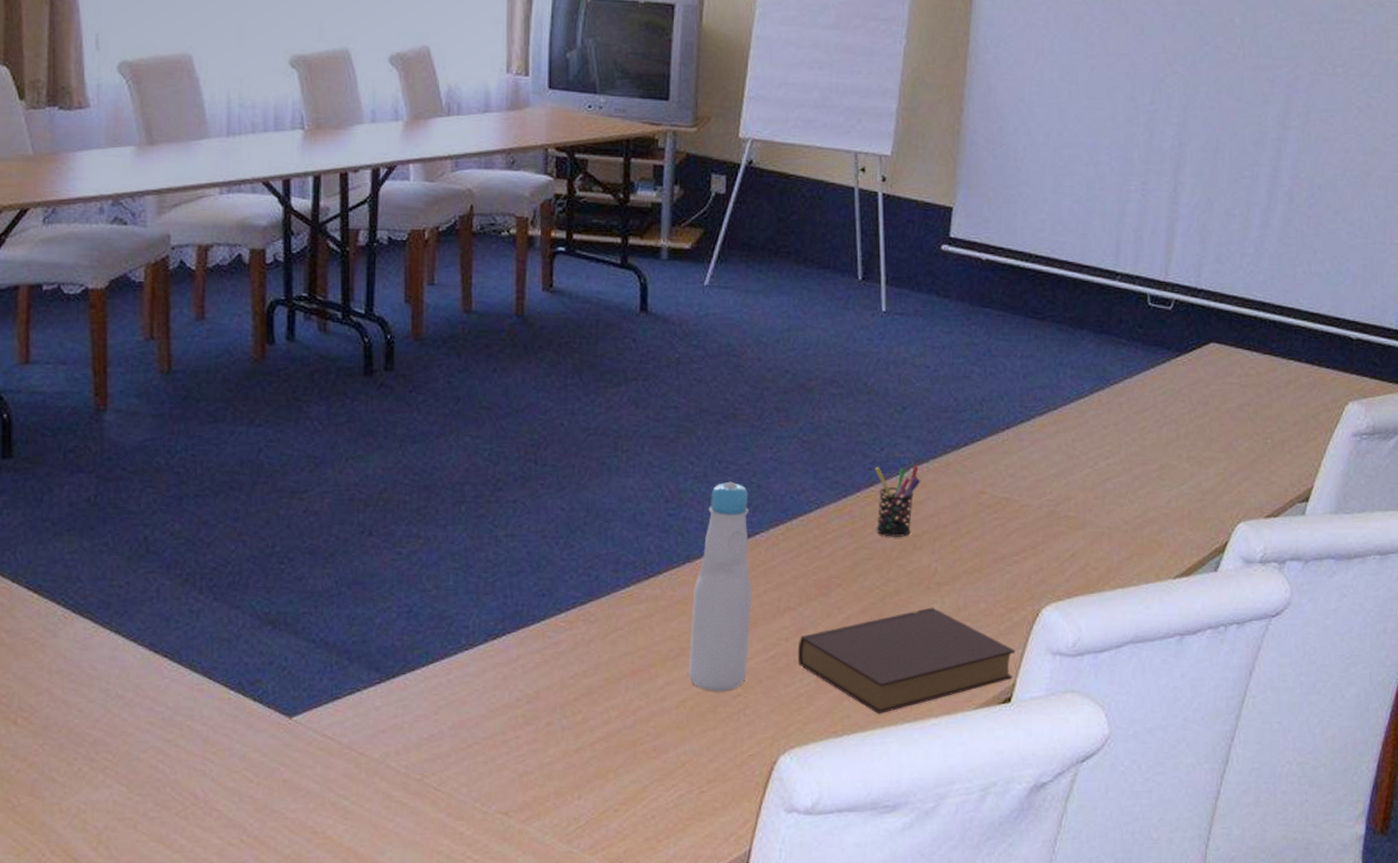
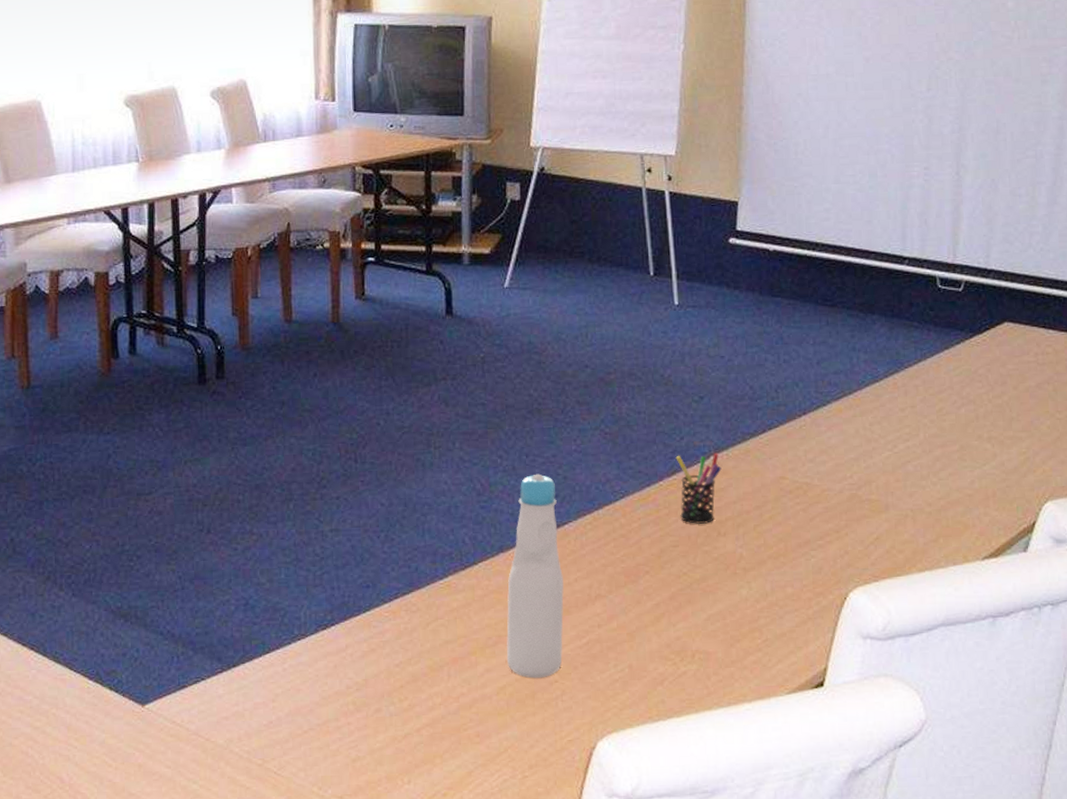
book: present [797,607,1016,715] -> none [610,592,826,700]

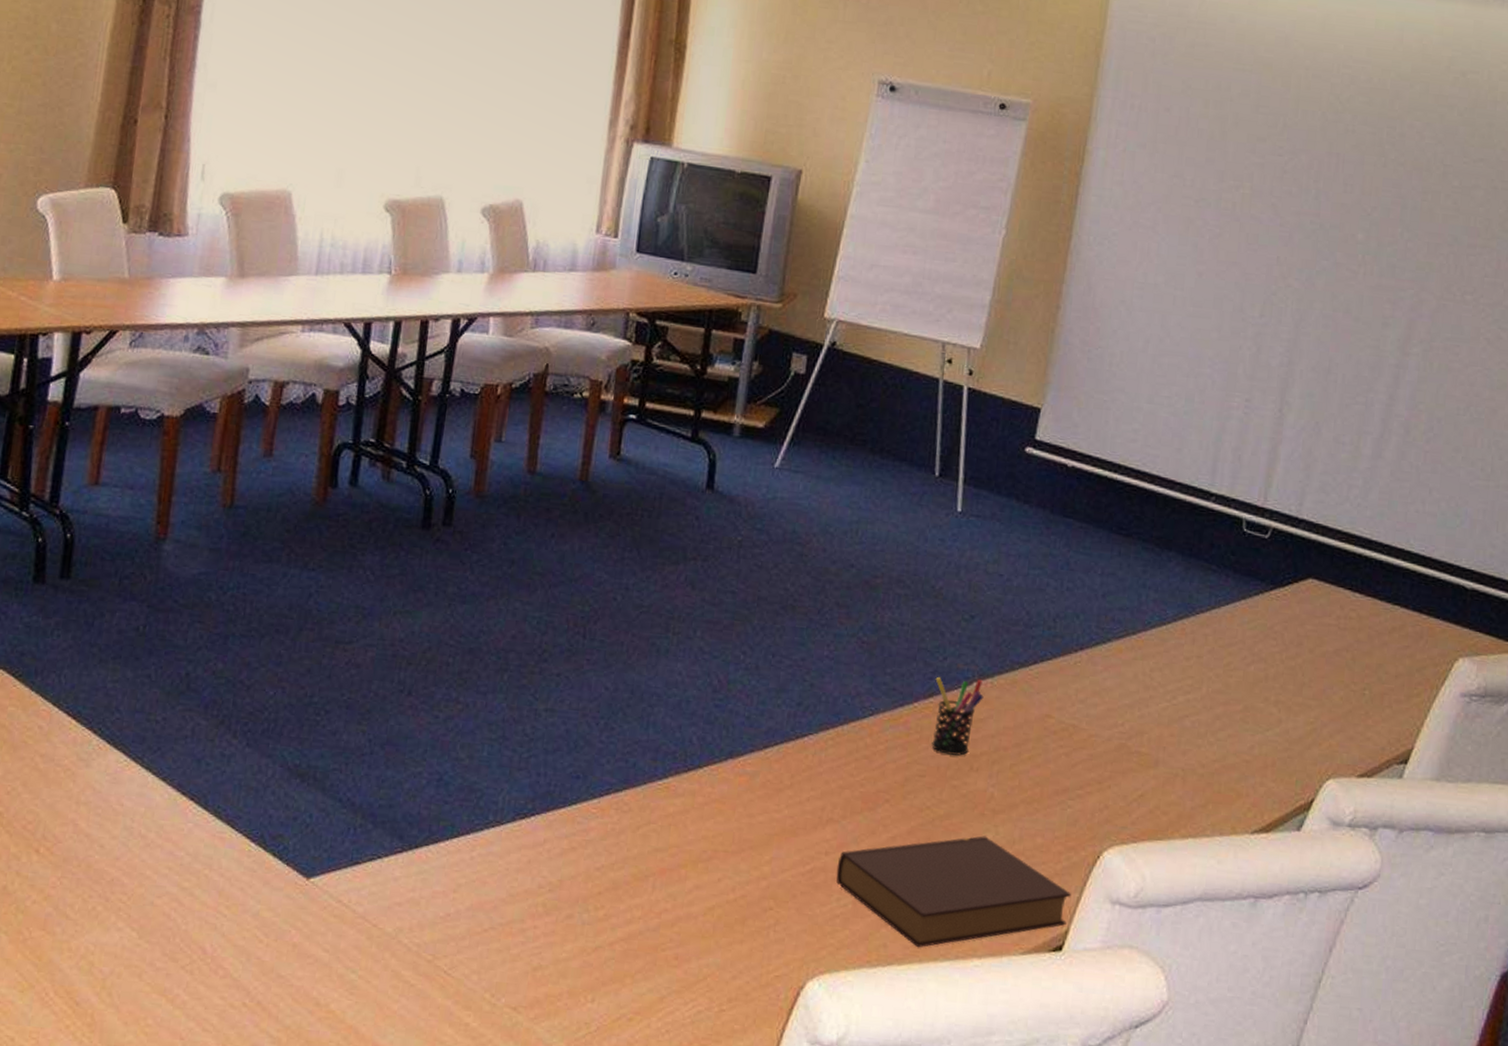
bottle: present [506,474,564,679] -> none [719,676,800,903]
book: none [610,592,826,700] -> present [836,836,1072,948]

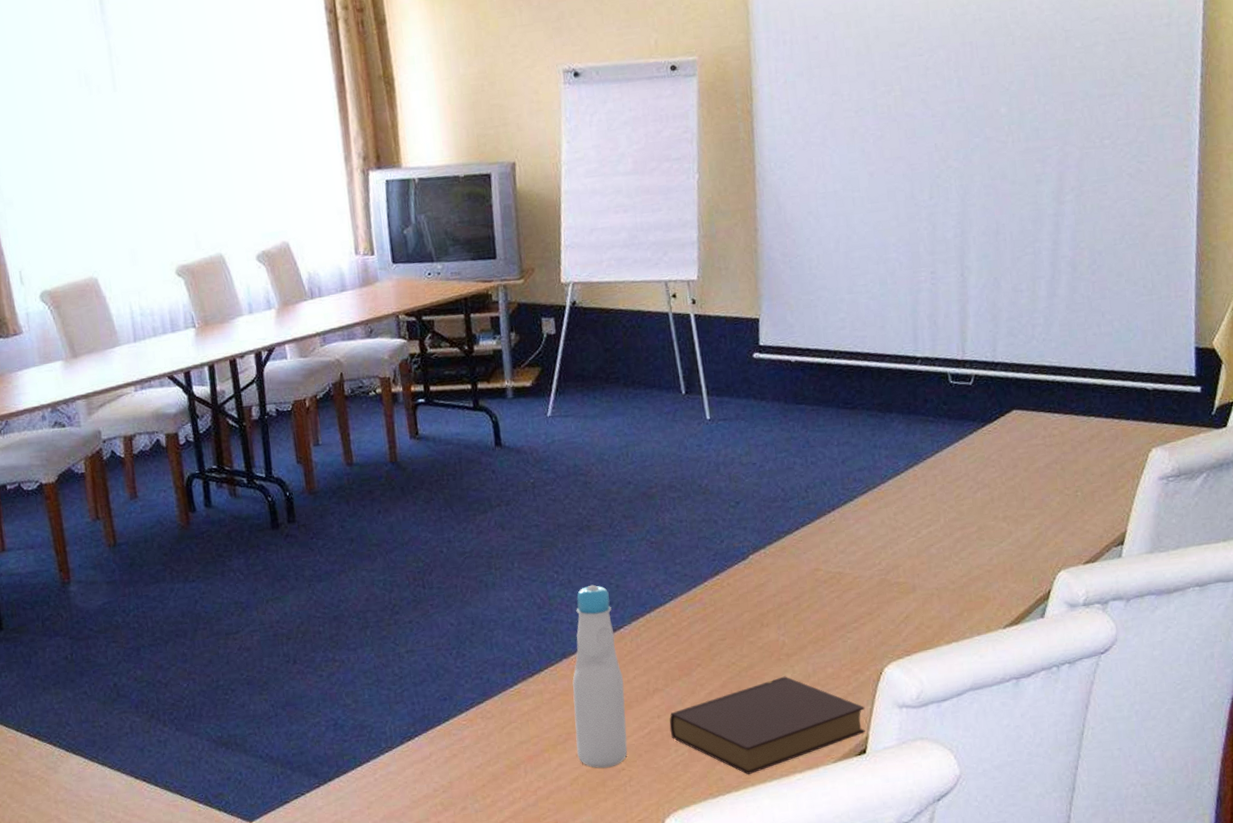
bottle: none [719,676,800,903] -> present [572,584,628,769]
pen holder: present [931,676,984,756] -> none [717,552,761,618]

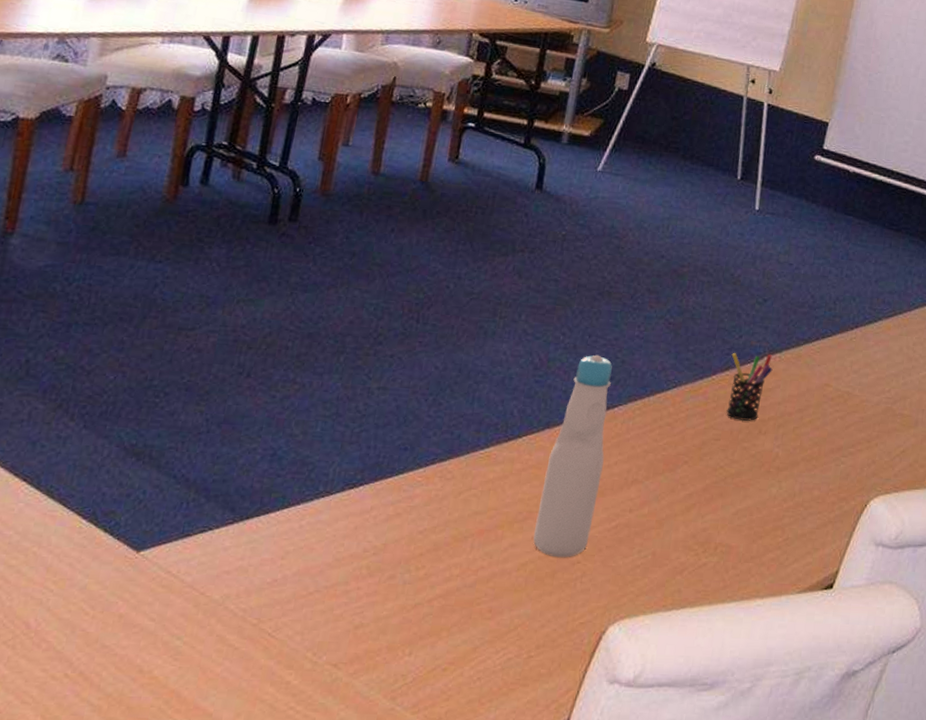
book: present [669,676,865,775] -> none [638,490,842,592]
pen holder: none [717,552,761,618] -> present [726,352,773,421]

